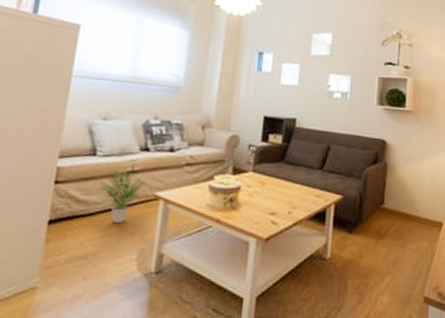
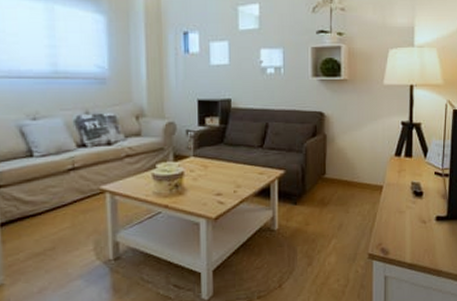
potted plant: present [97,168,147,224] -> none [39,165,89,220]

